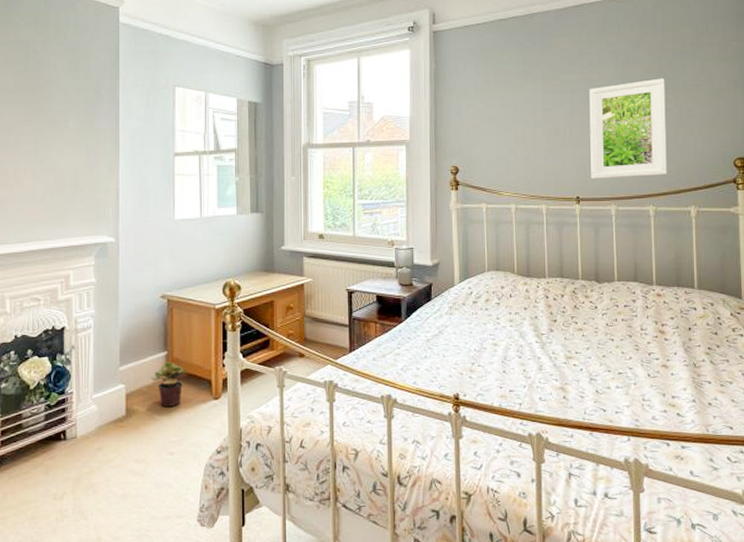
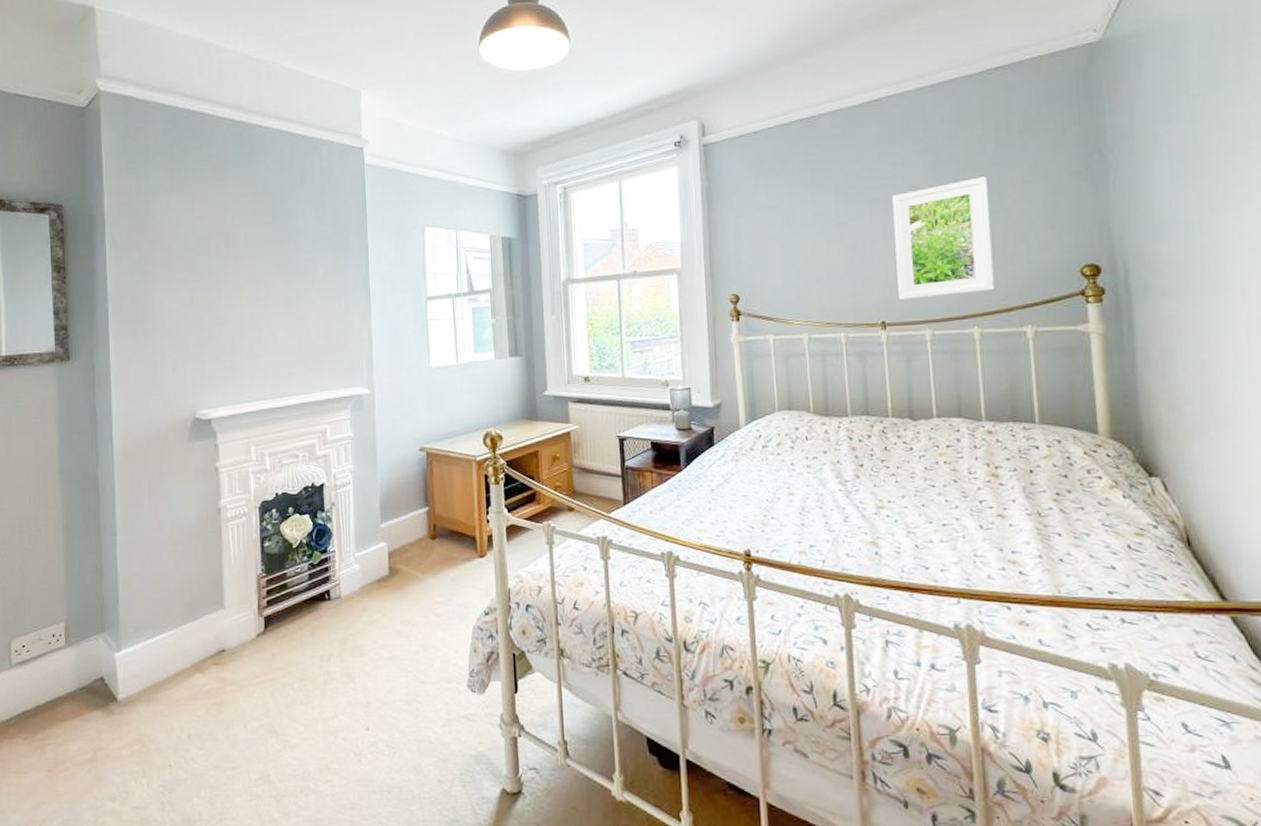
potted plant: present [151,361,185,406] -> none [413,517,448,565]

